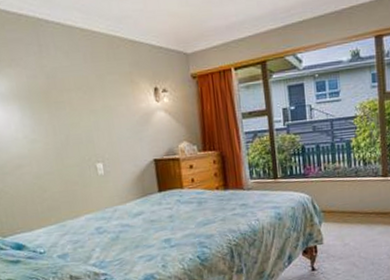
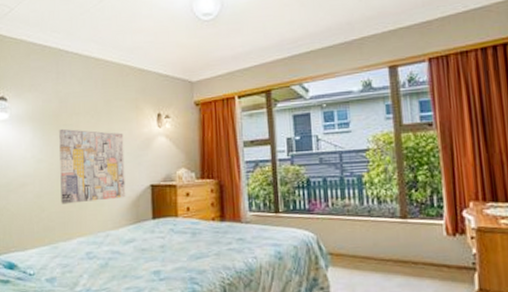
wall art: none [50,106,130,184] -> present [59,128,126,204]

